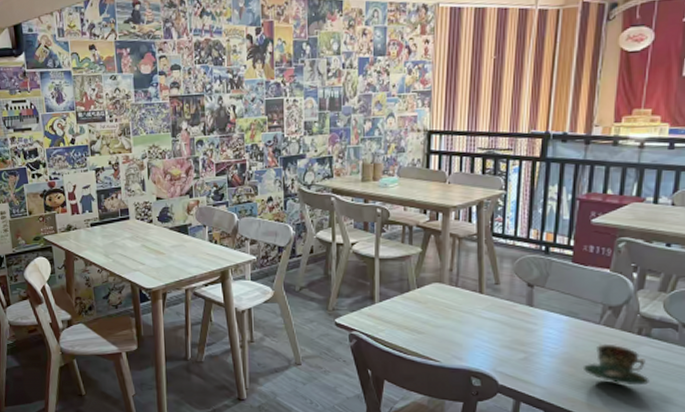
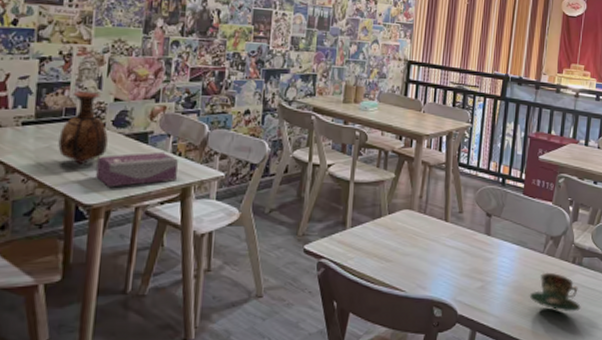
vase: none [119,194,157,255] -> present [58,92,108,164]
tissue box: none [151,241,215,273] -> present [96,152,178,187]

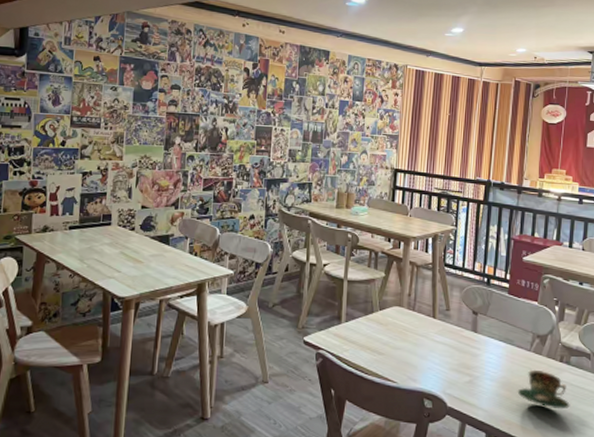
vase: present [58,92,108,164] -> none [97,201,137,262]
tissue box: present [96,152,178,187] -> none [128,252,194,282]

